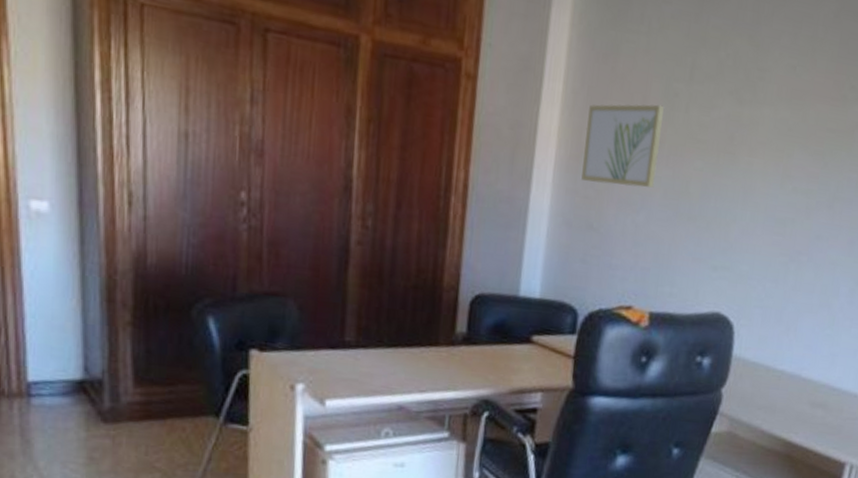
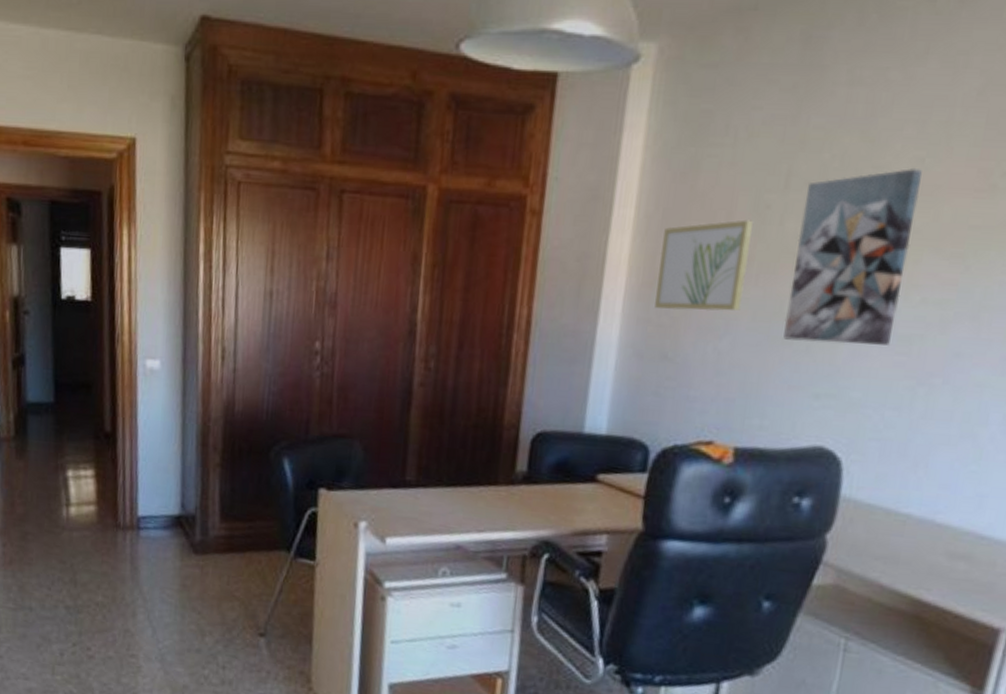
wall art: none [689,73,794,226] -> present [783,167,922,345]

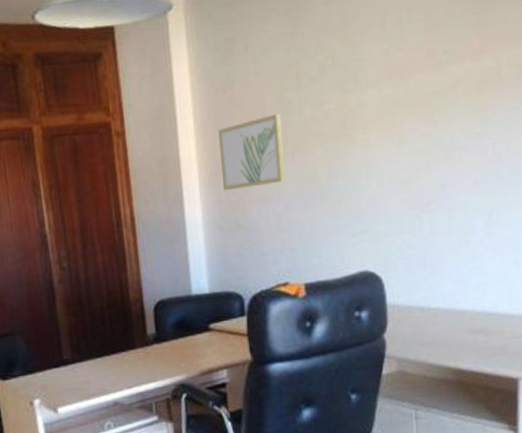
wall art: present [783,167,922,345] -> none [313,56,396,197]

